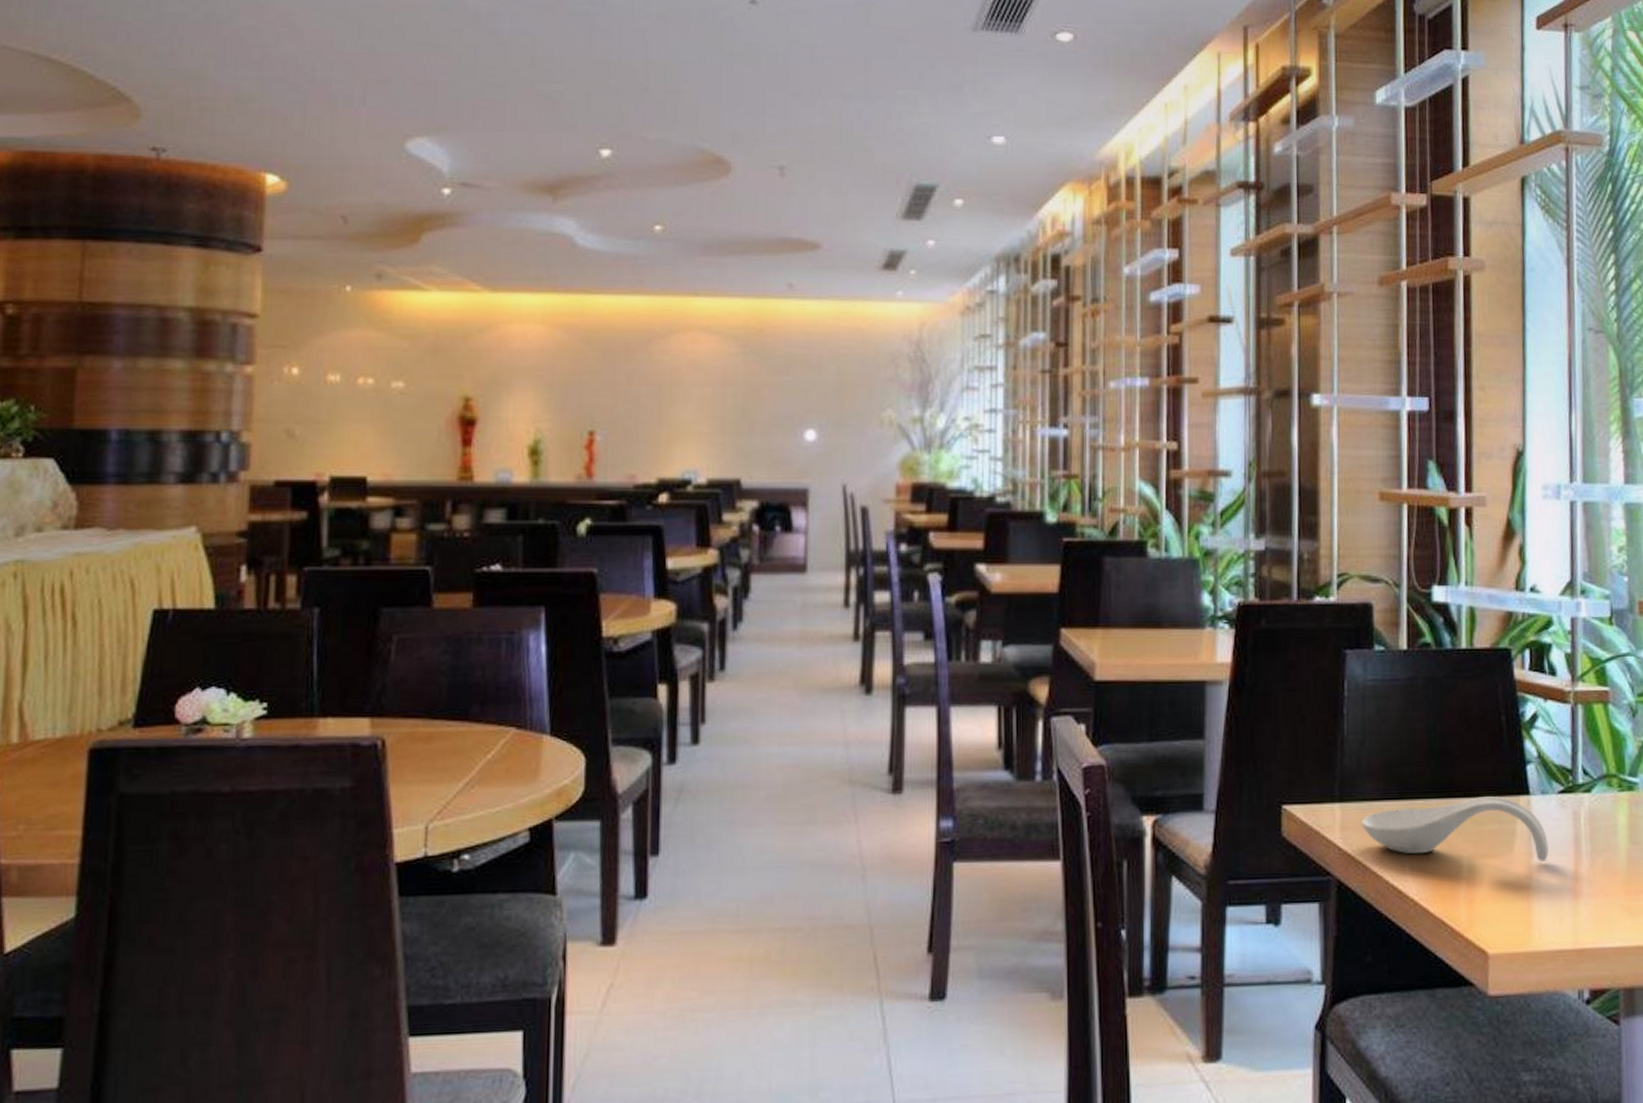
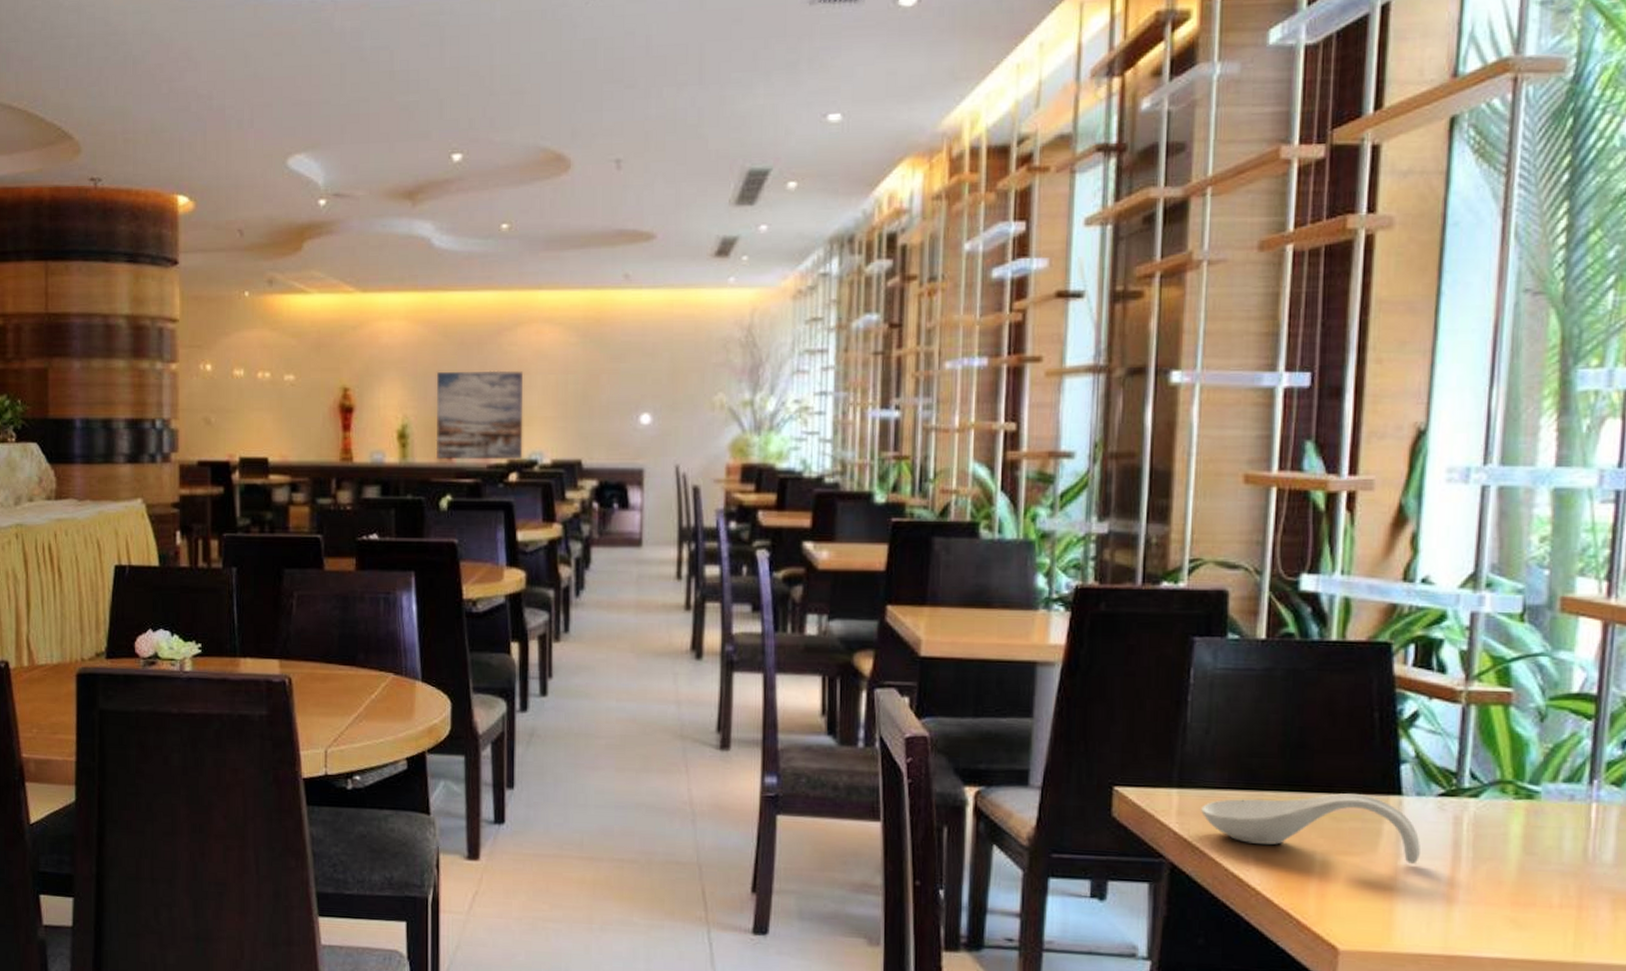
wall art: none [574,381,677,479] -> present [435,370,524,460]

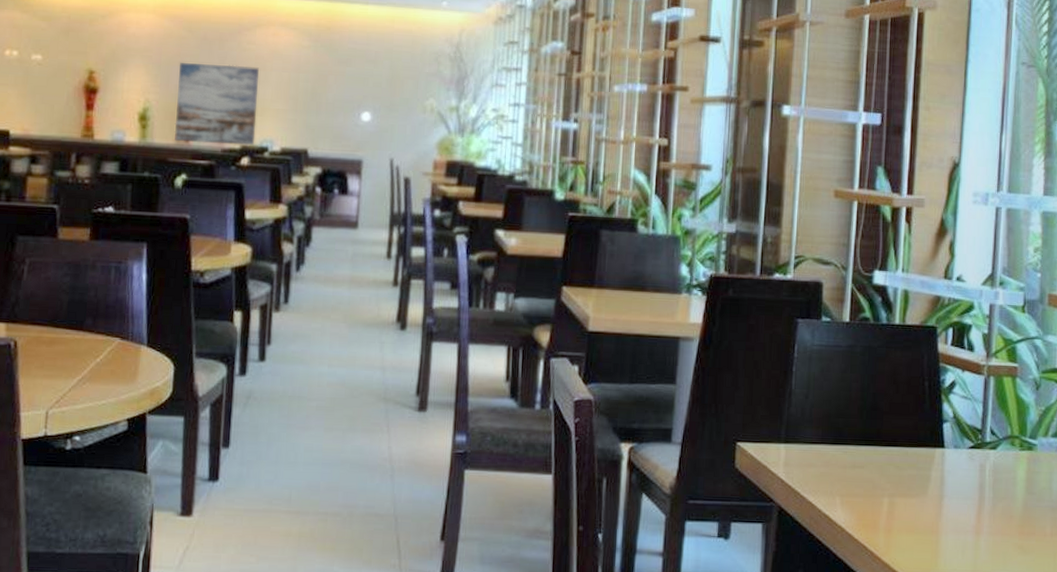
spoon rest: present [1201,793,1420,864] -> none [802,447,957,503]

